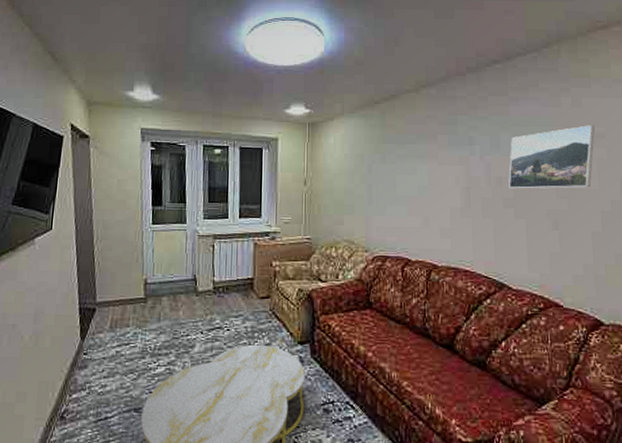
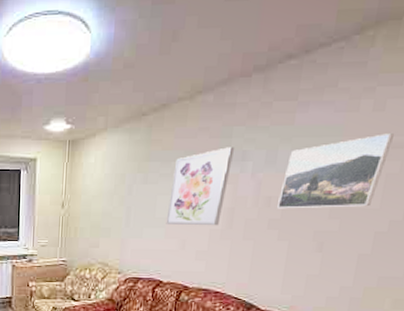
wall art: none [407,133,462,204] -> present [166,147,235,226]

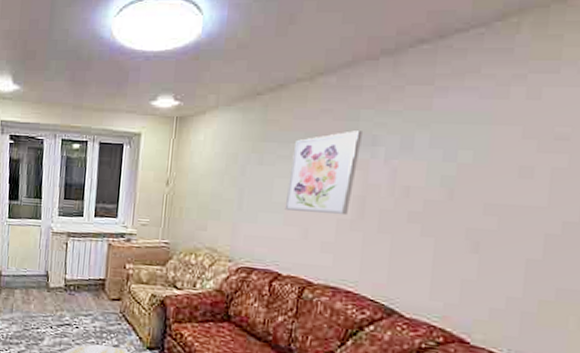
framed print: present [277,133,394,209] -> none [418,123,555,204]

